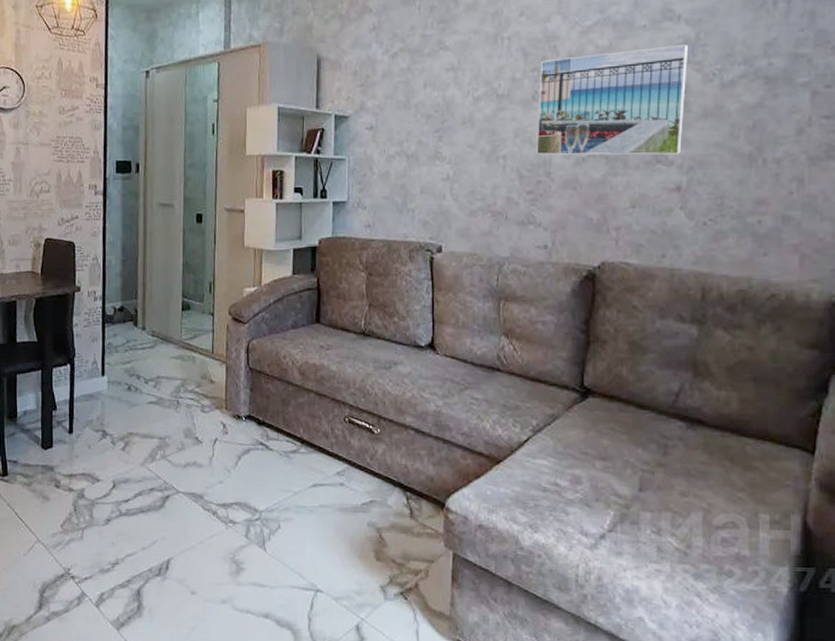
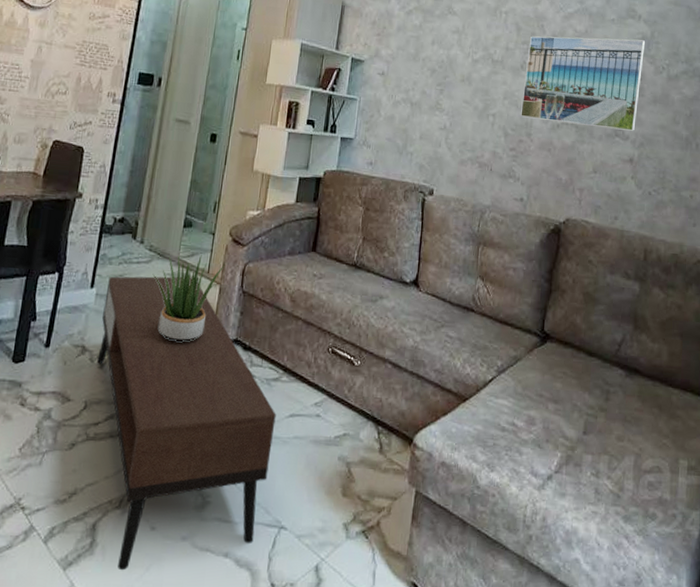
coffee table: none [117,358,299,631] -> present [97,276,276,571]
potted plant: none [158,336,228,421] -> present [152,255,225,342]

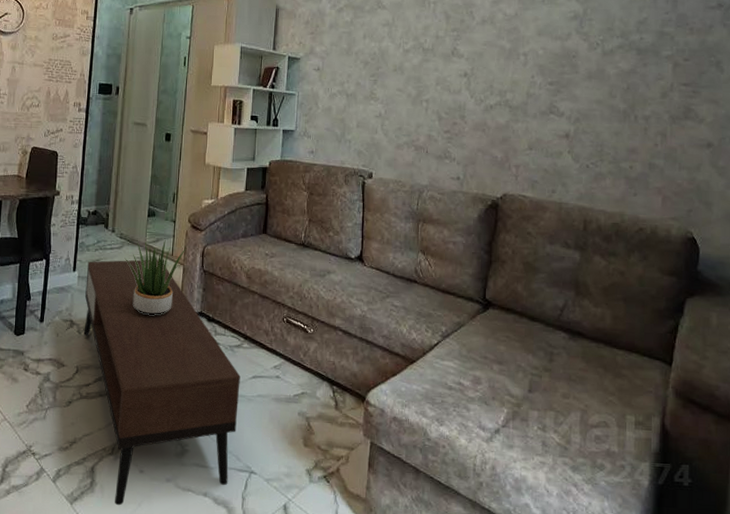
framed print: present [520,36,646,131] -> none [452,17,578,107]

